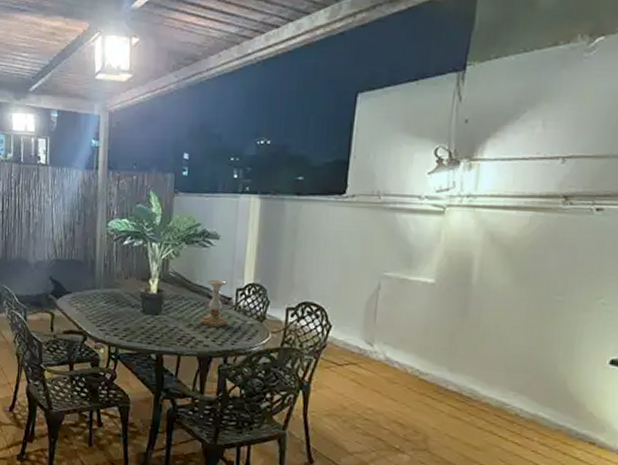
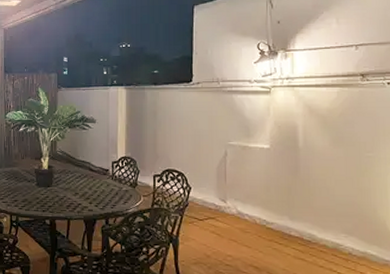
candle holder: present [201,279,228,328] -> none [85,155,107,195]

